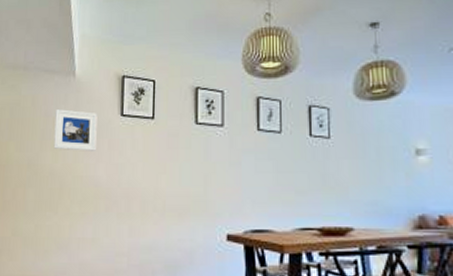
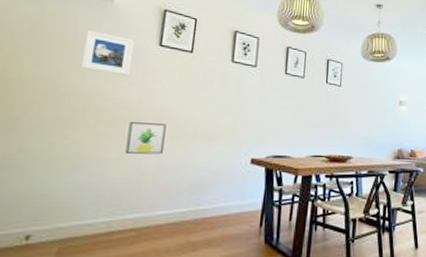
wall art: none [99,200,135,233] -> present [125,122,166,155]

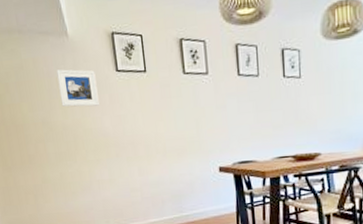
wall art: present [125,122,166,155] -> none [111,145,143,175]

